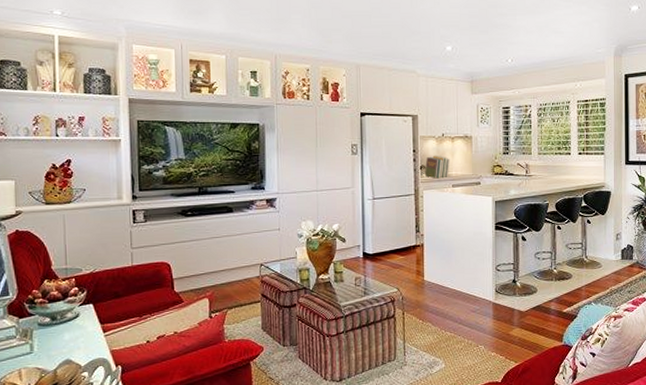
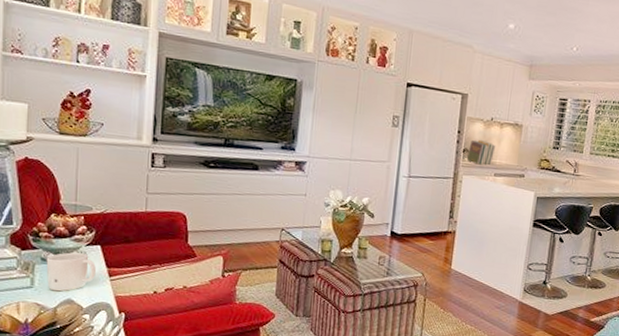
mug: none [43,313,90,354] -> present [46,252,96,292]

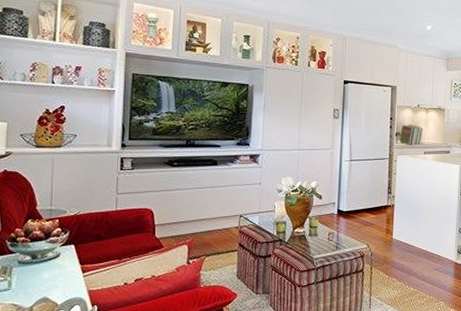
mug: present [46,252,96,292] -> none [23,253,70,291]

